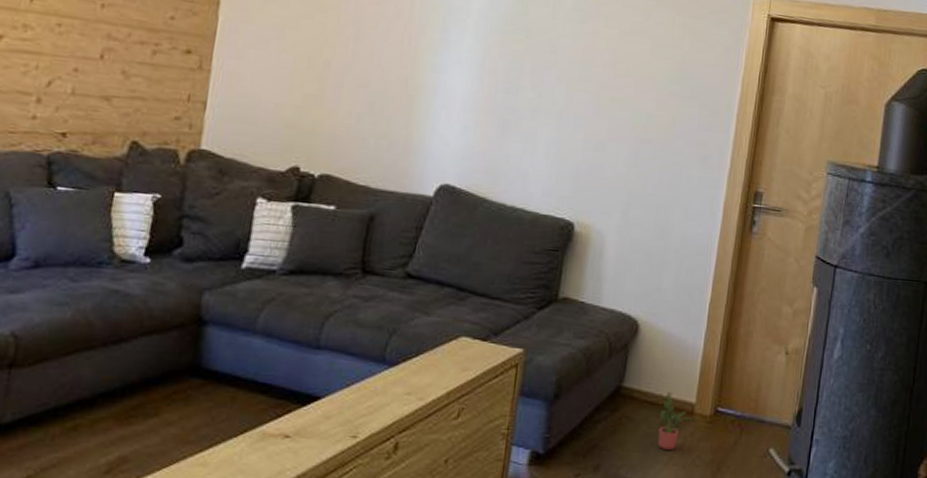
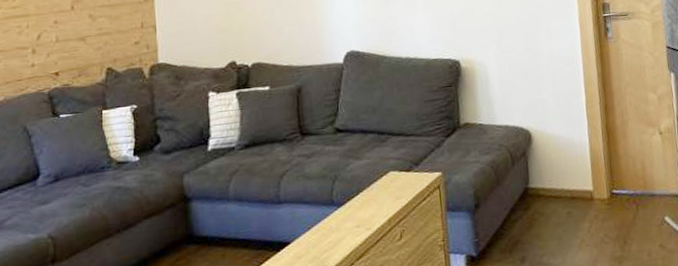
potted plant: present [658,391,697,451] -> none [564,184,598,235]

